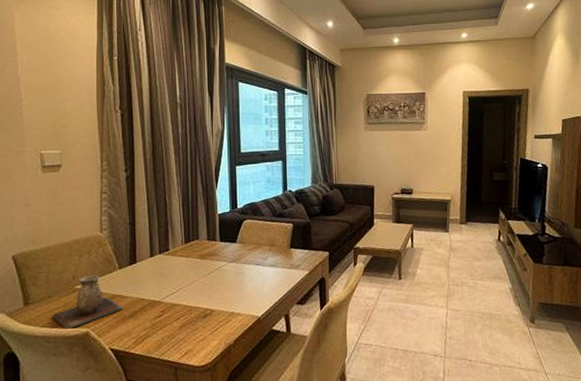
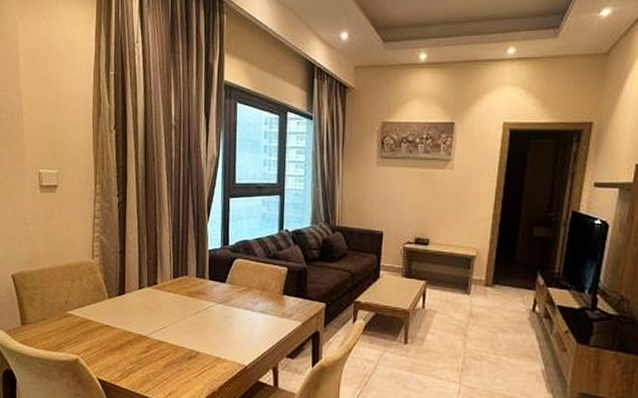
decorative vase: present [52,274,123,329] -> none [45,301,111,353]

